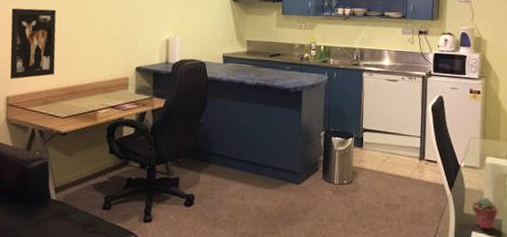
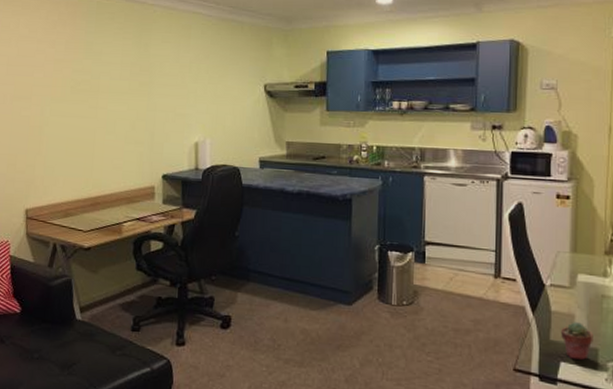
wall art: present [9,8,57,79] -> none [26,112,75,190]

